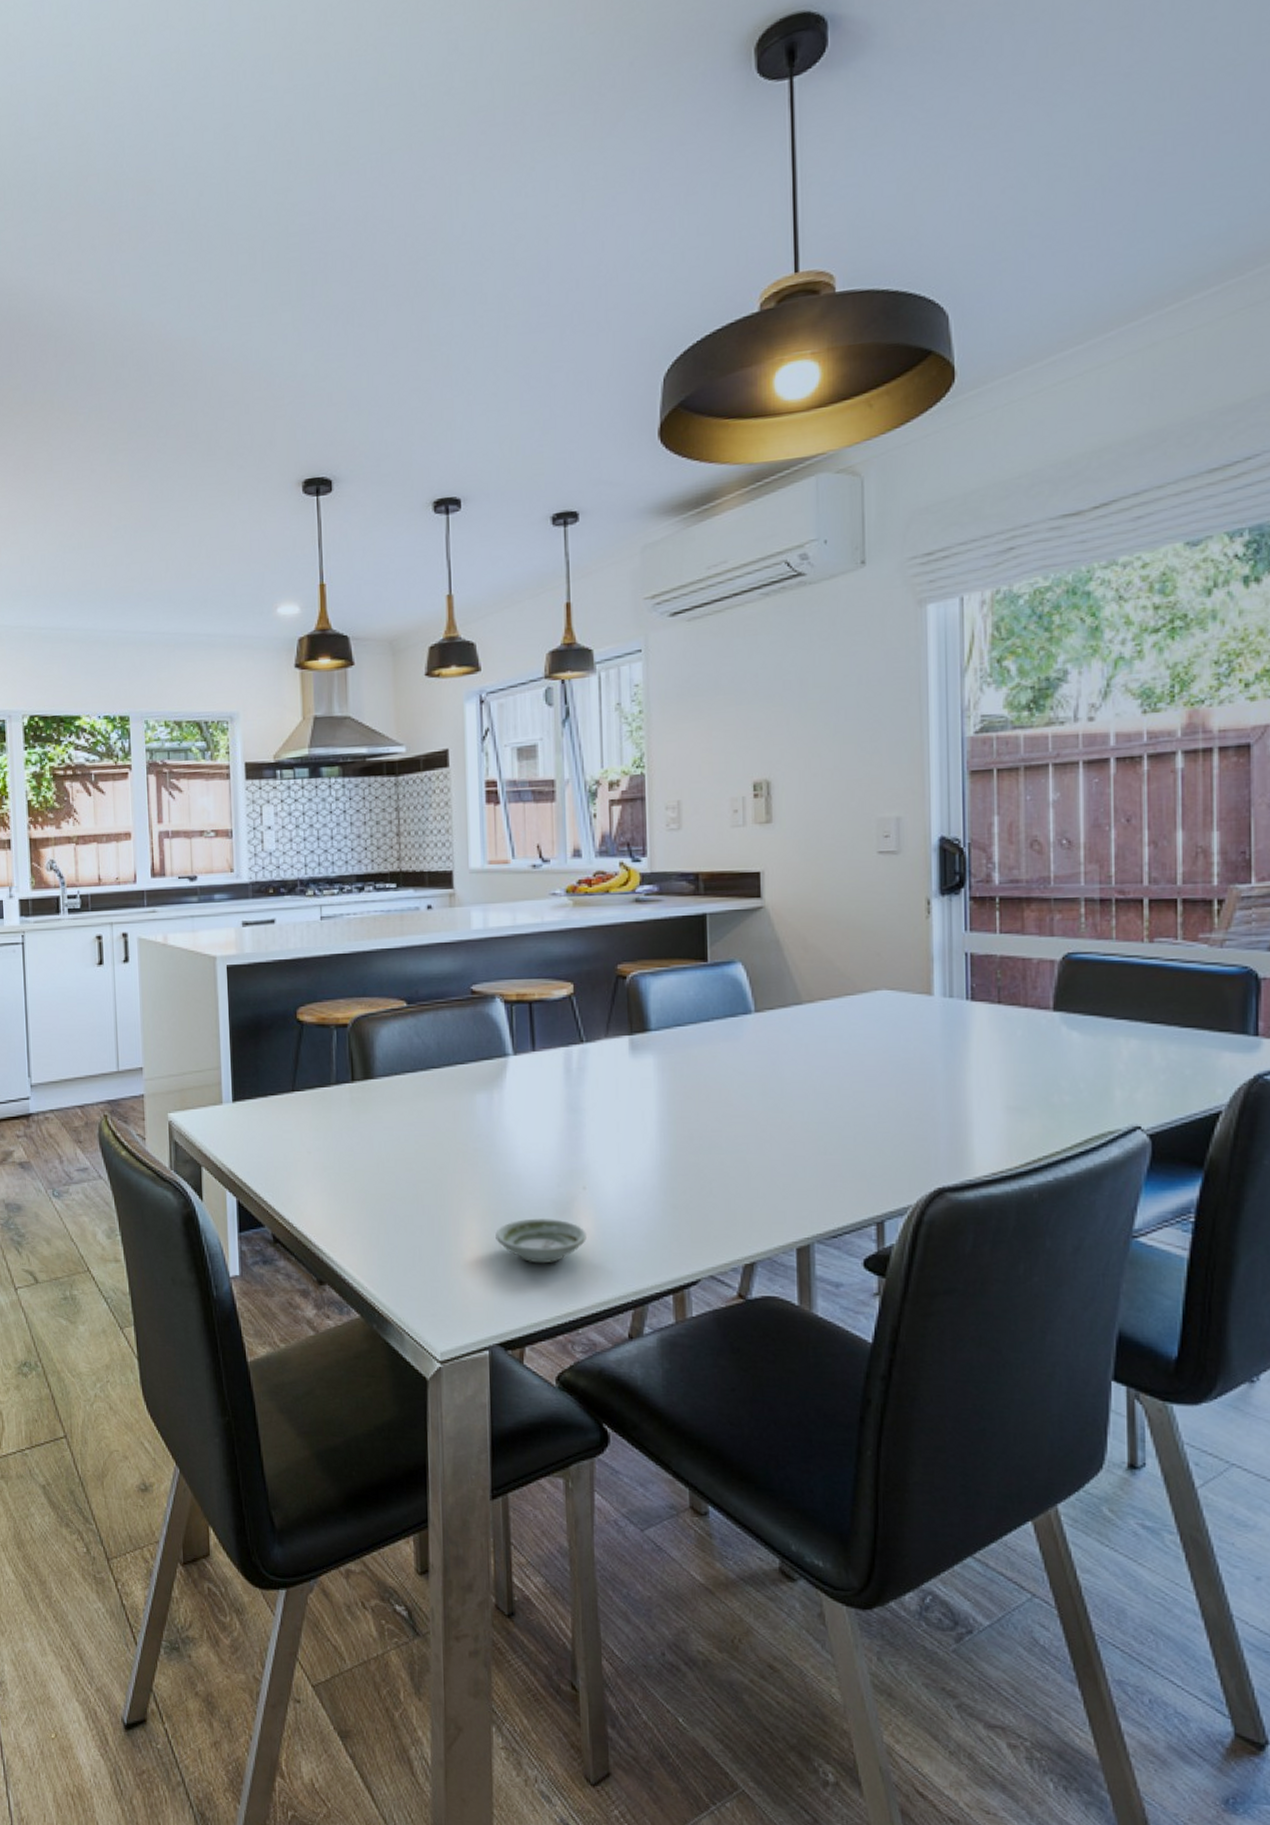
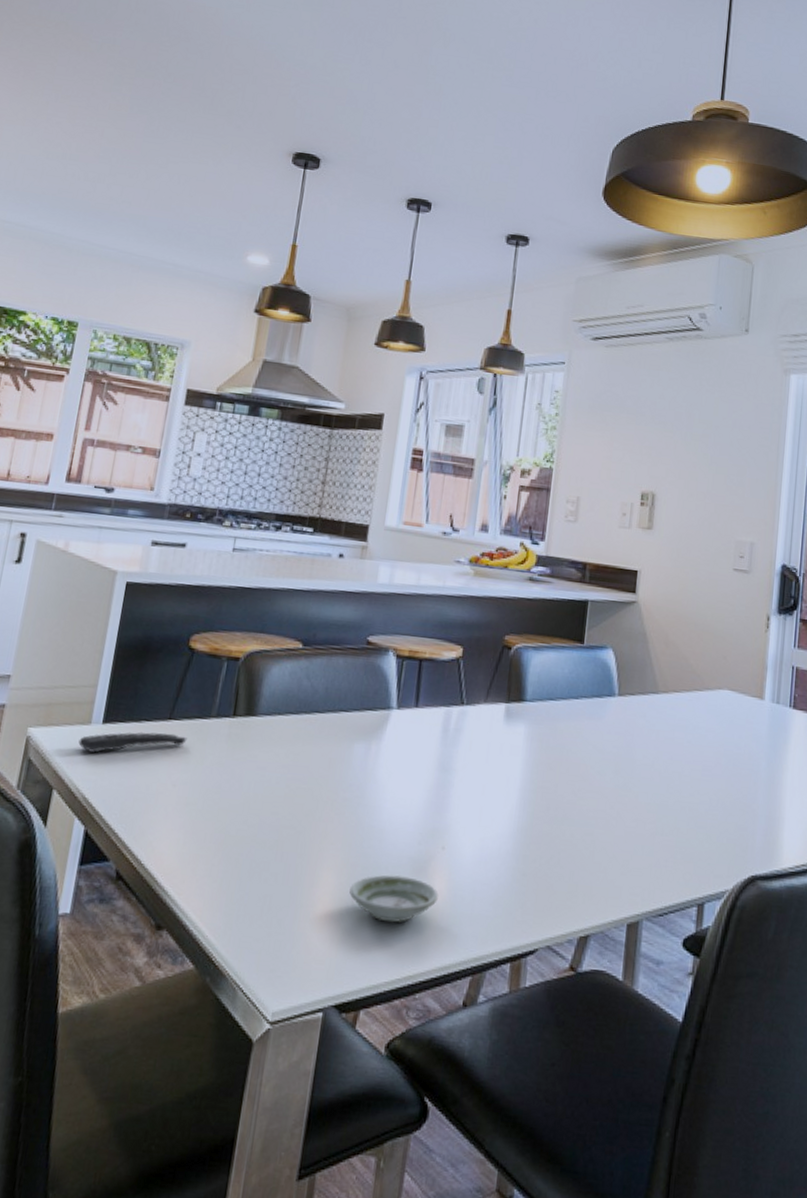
remote control: none [215,1104,313,1130] -> present [78,731,187,753]

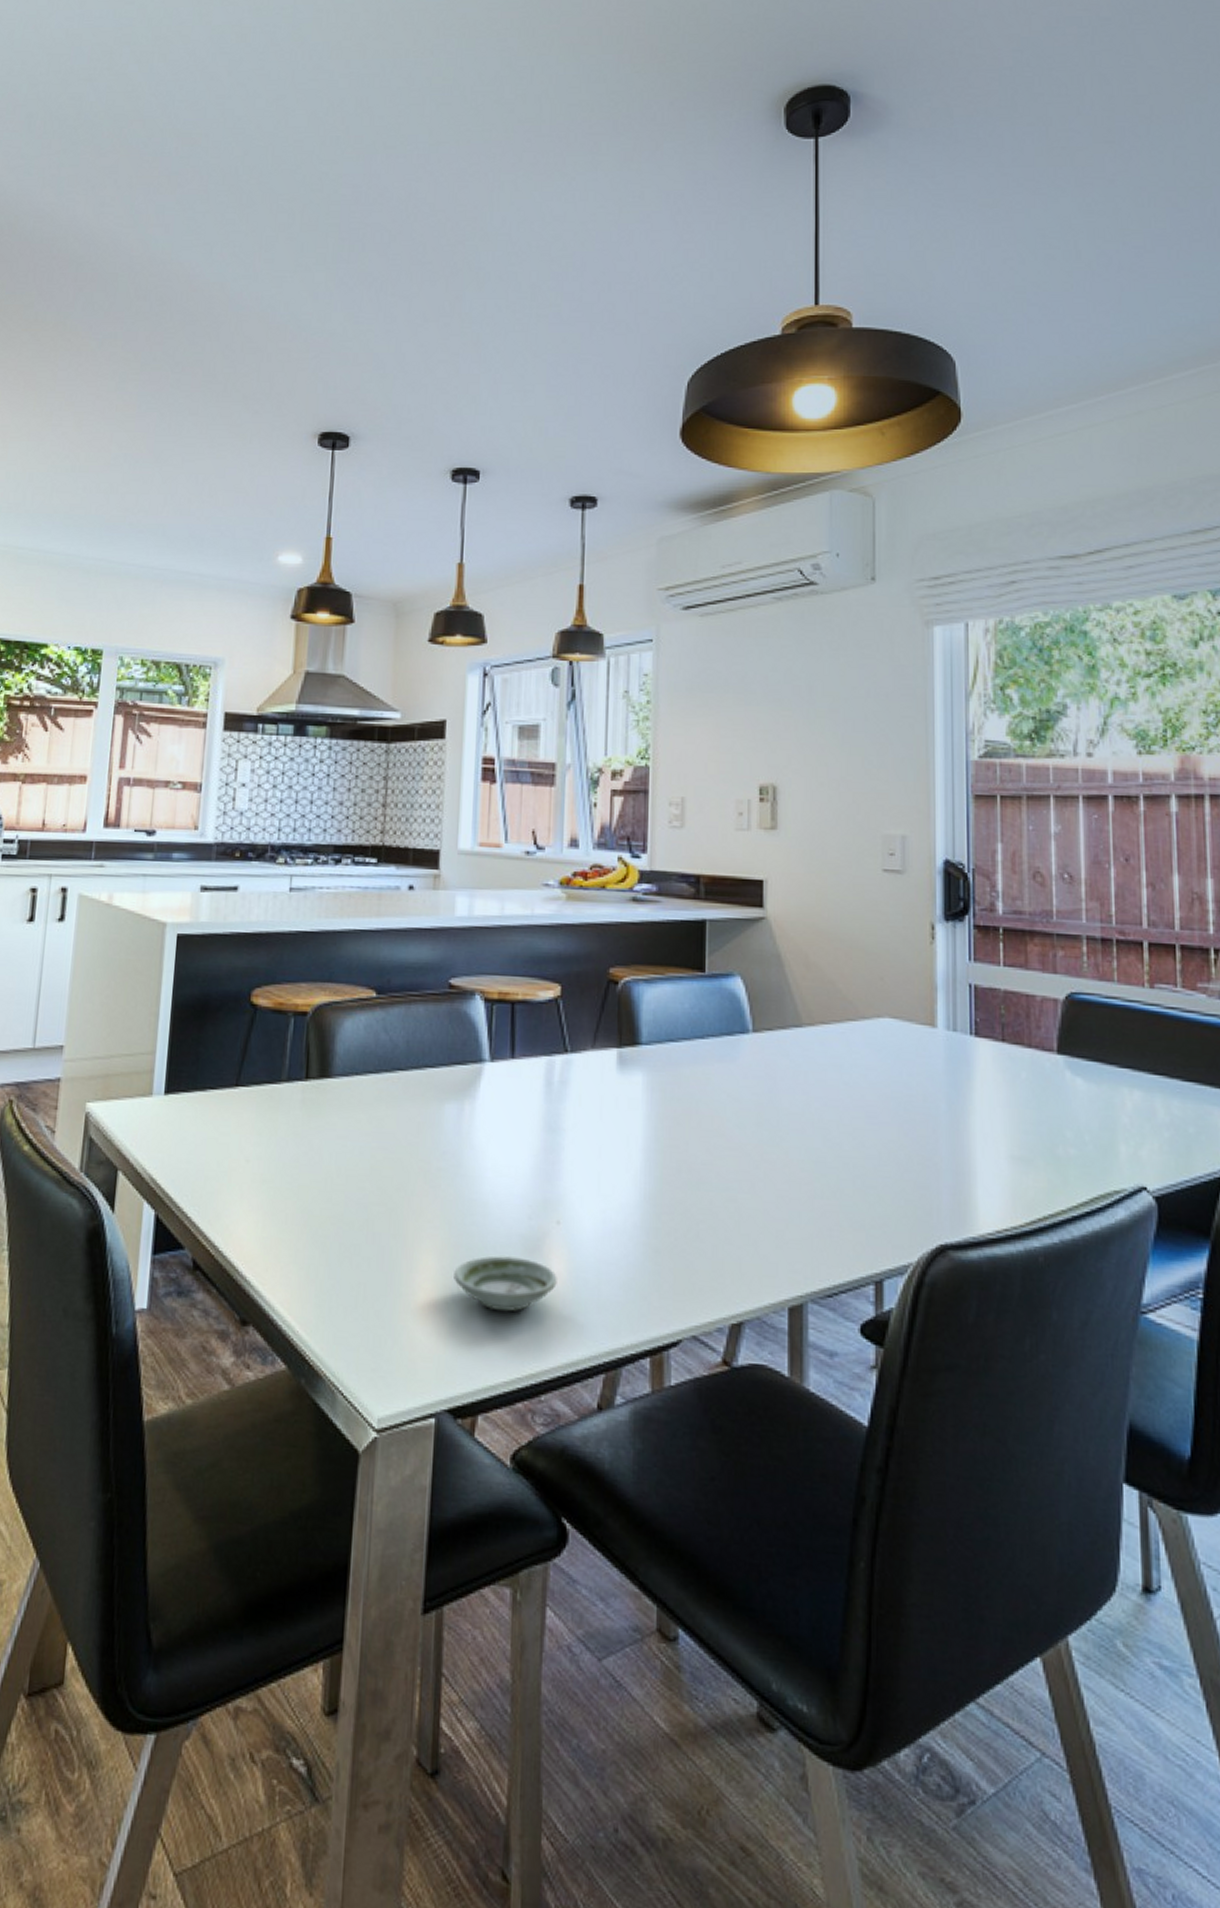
remote control: present [78,731,187,753] -> none [141,1101,257,1127]

